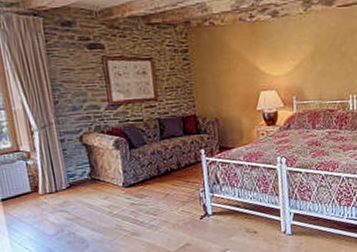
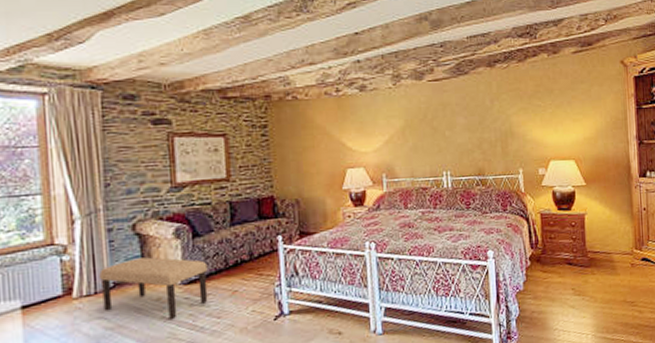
bench: none [57,164,146,214] -> present [99,257,208,319]

